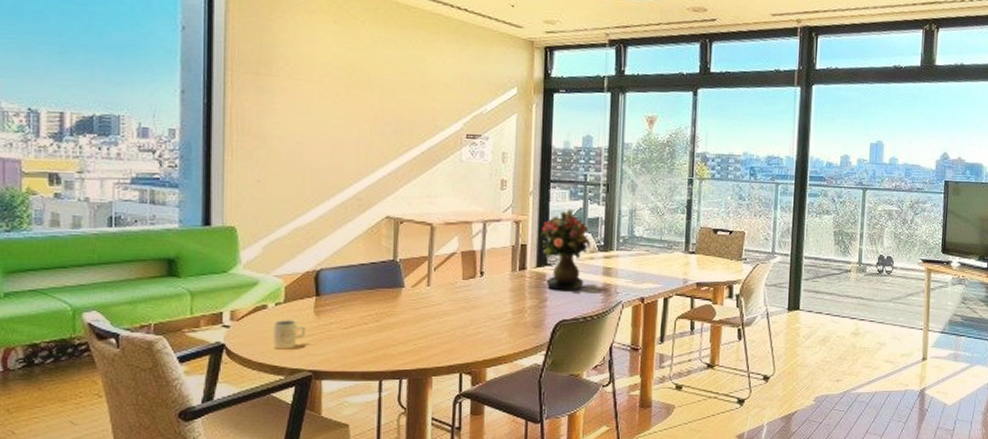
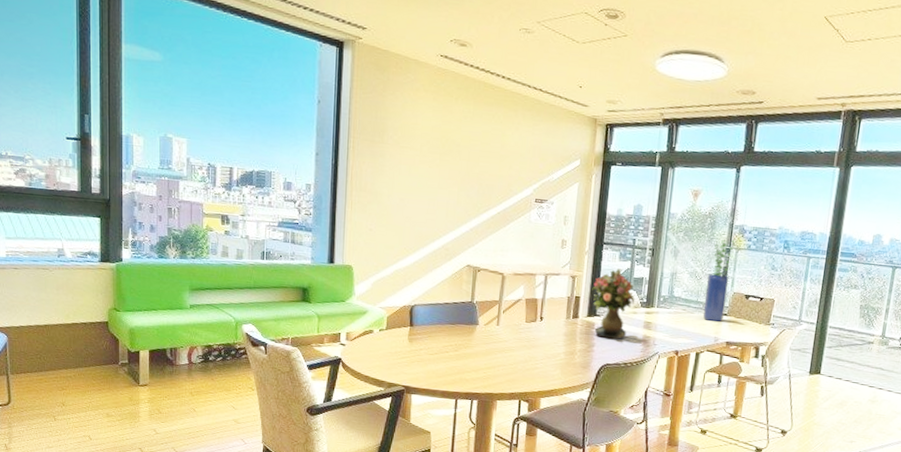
mug: present [273,320,305,349] -> none [376,343,401,367]
vase: none [668,167,698,261] -> present [702,237,736,322]

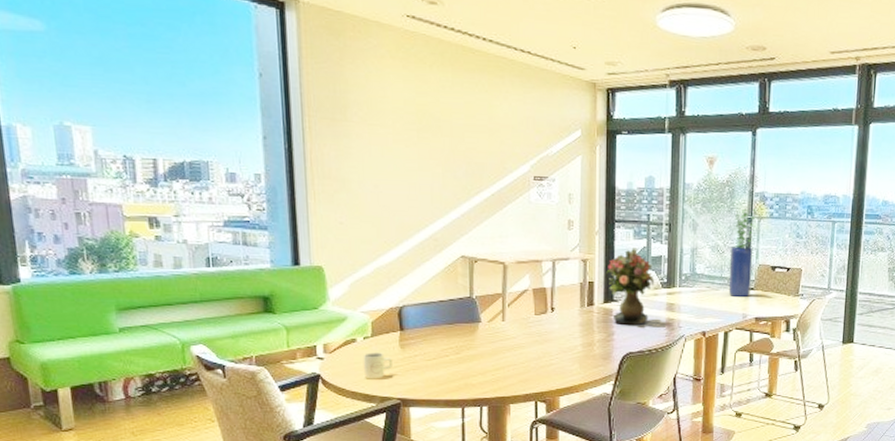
mug: none [376,343,401,367] -> present [363,352,392,379]

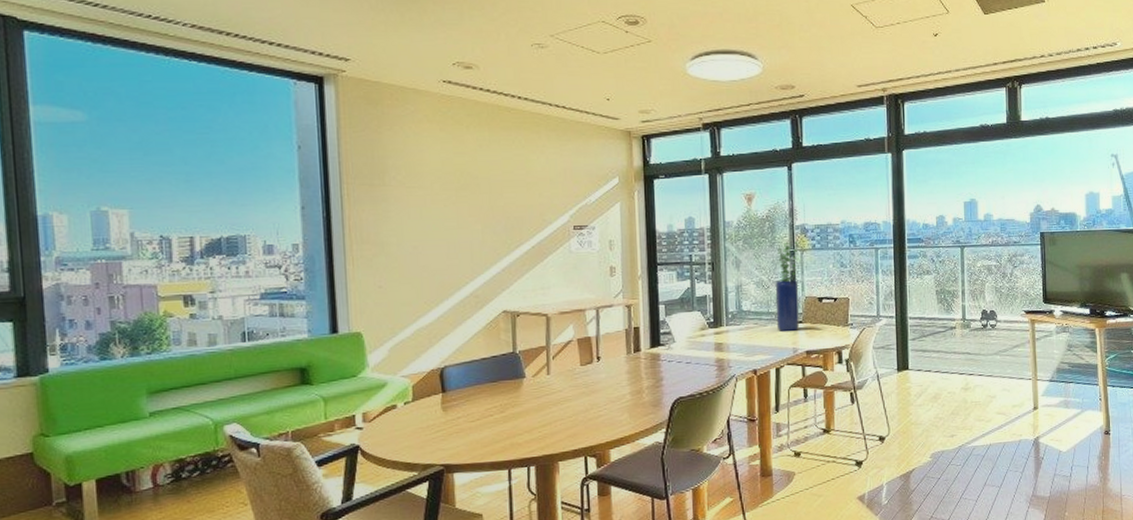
mug: present [363,352,392,379] -> none [404,417,435,447]
bouquet: present [606,248,655,326] -> none [651,289,701,370]

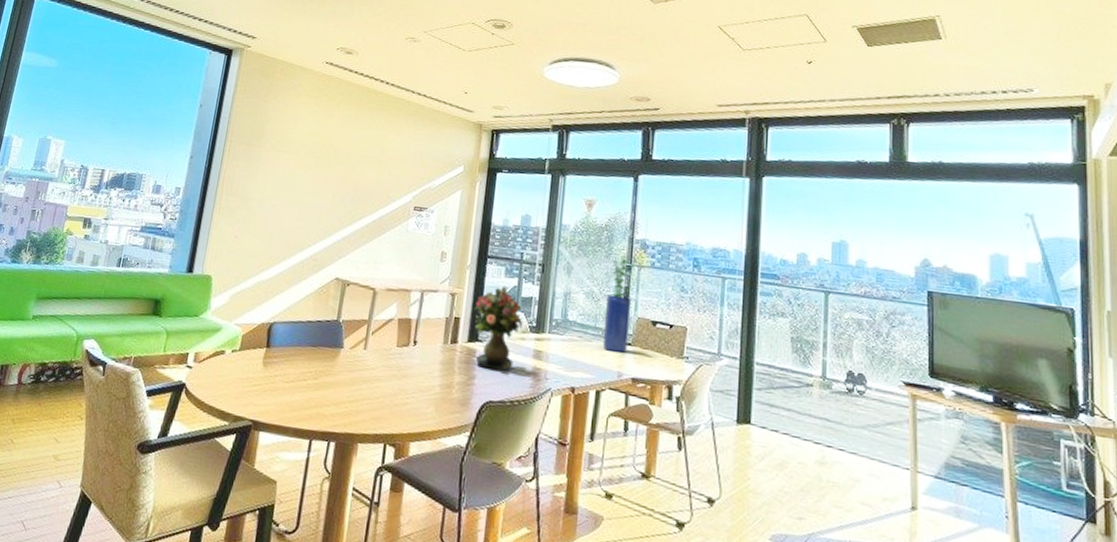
bouquet: none [651,289,701,370] -> present [473,286,523,371]

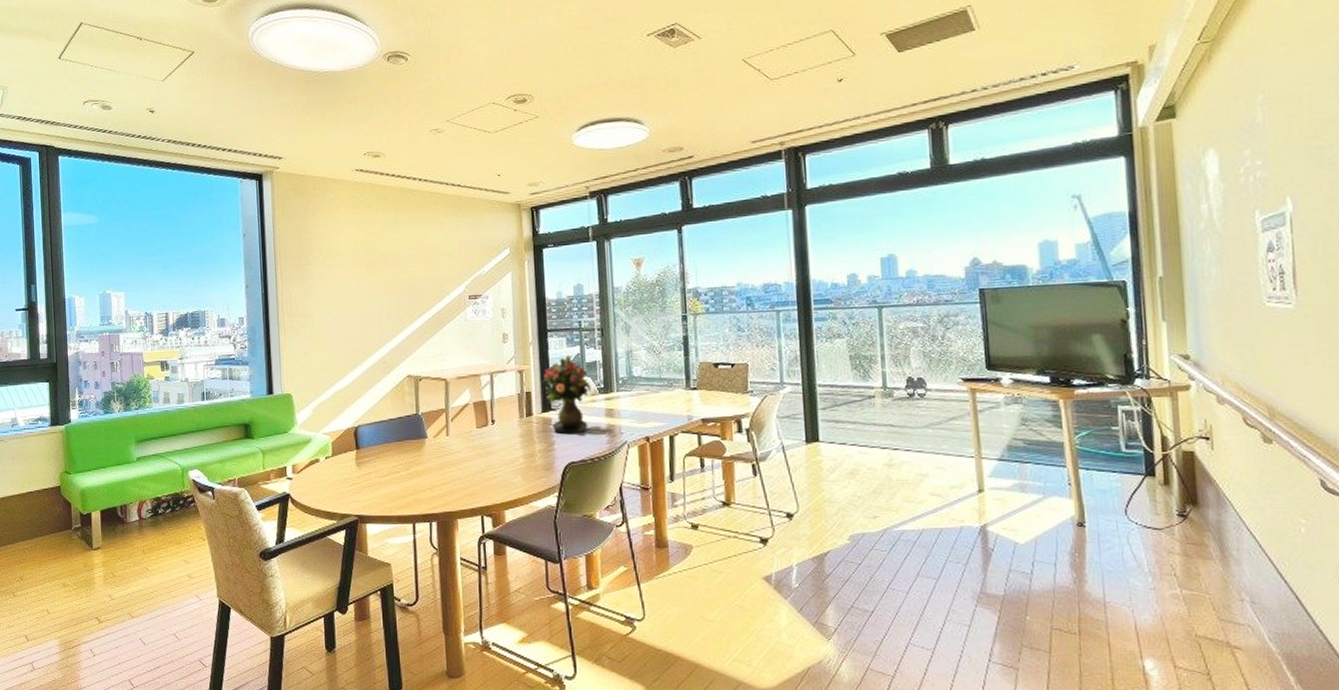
vase: present [602,253,637,353] -> none [667,302,693,398]

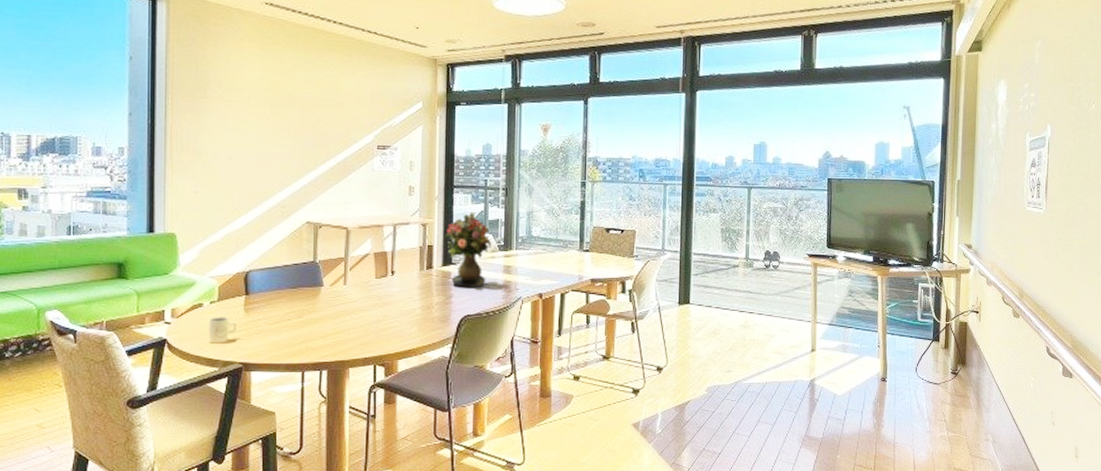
mug: none [325,471,350,497] -> present [208,317,236,344]

